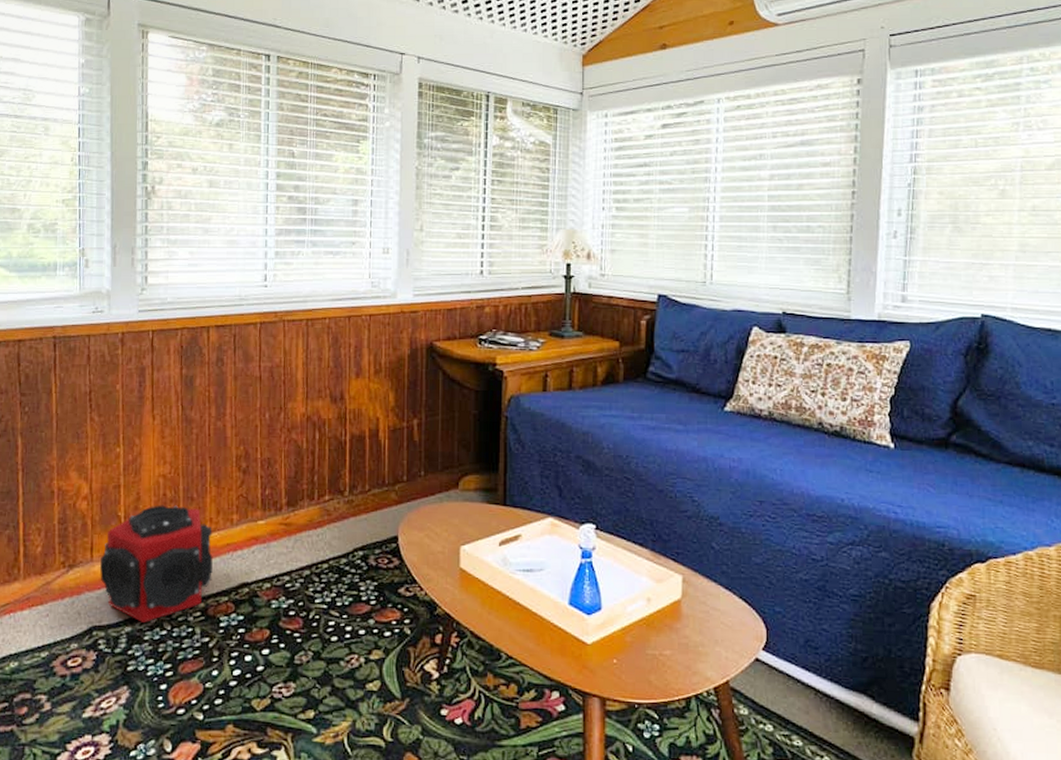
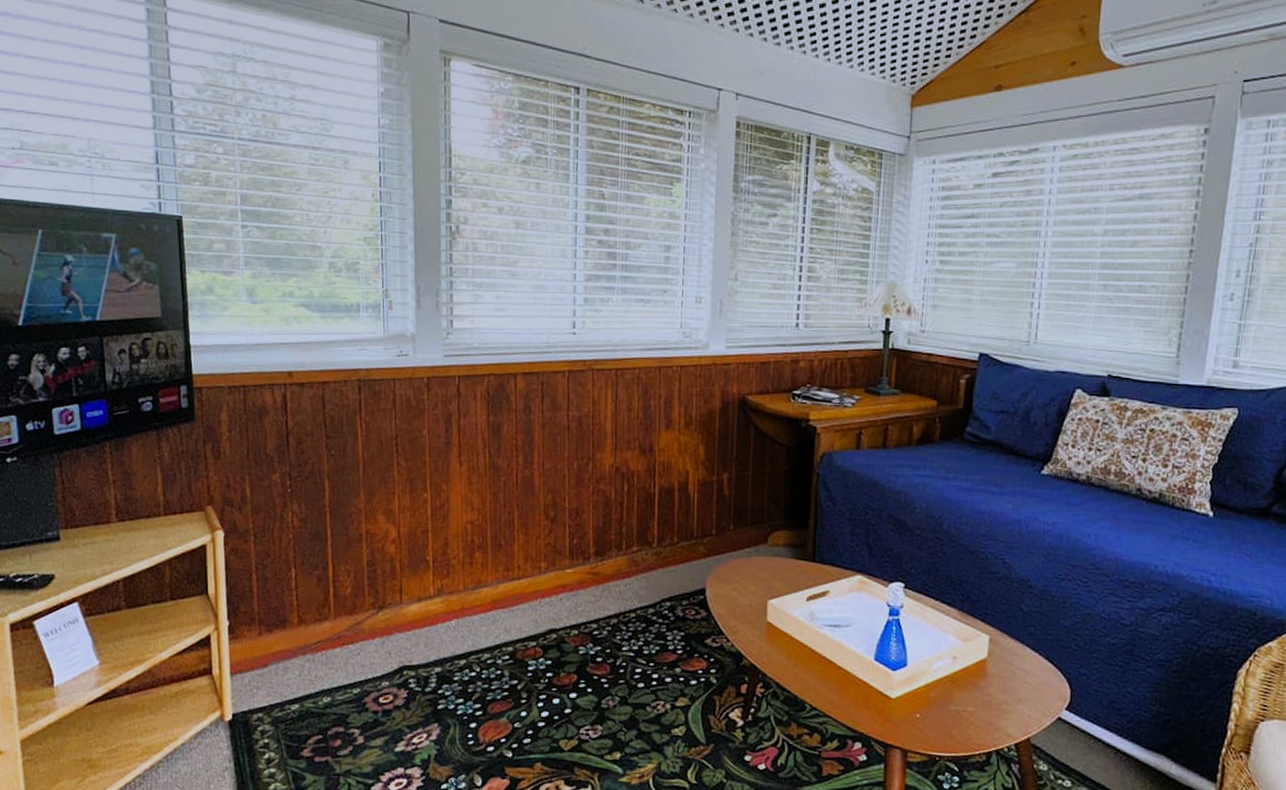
speaker: present [99,505,213,624] -> none [408,550,521,665]

